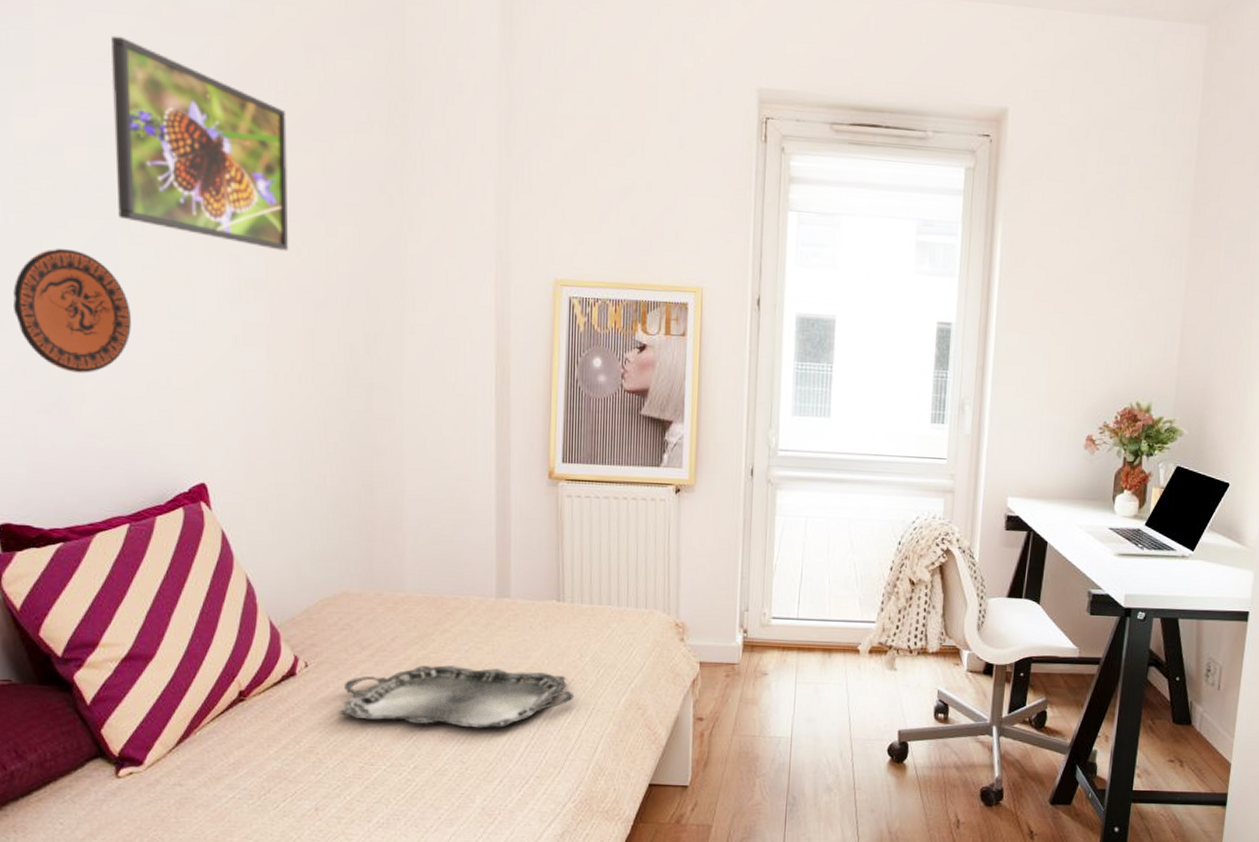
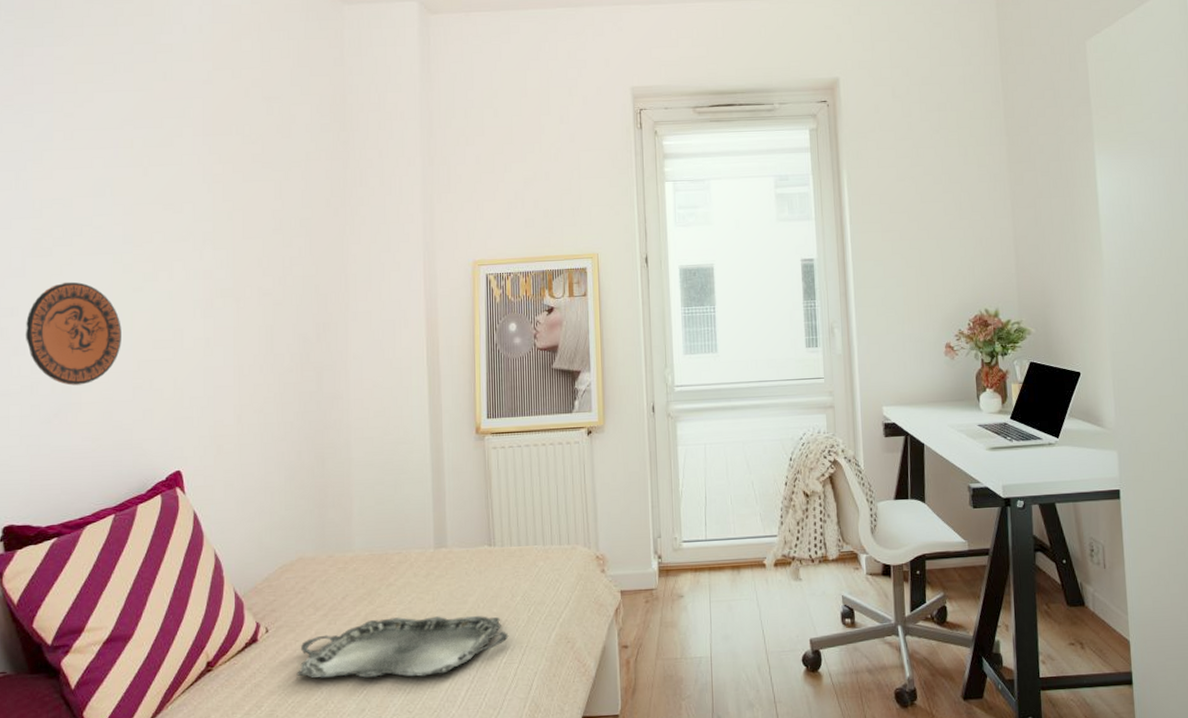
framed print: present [111,35,289,251] -> none [112,108,253,263]

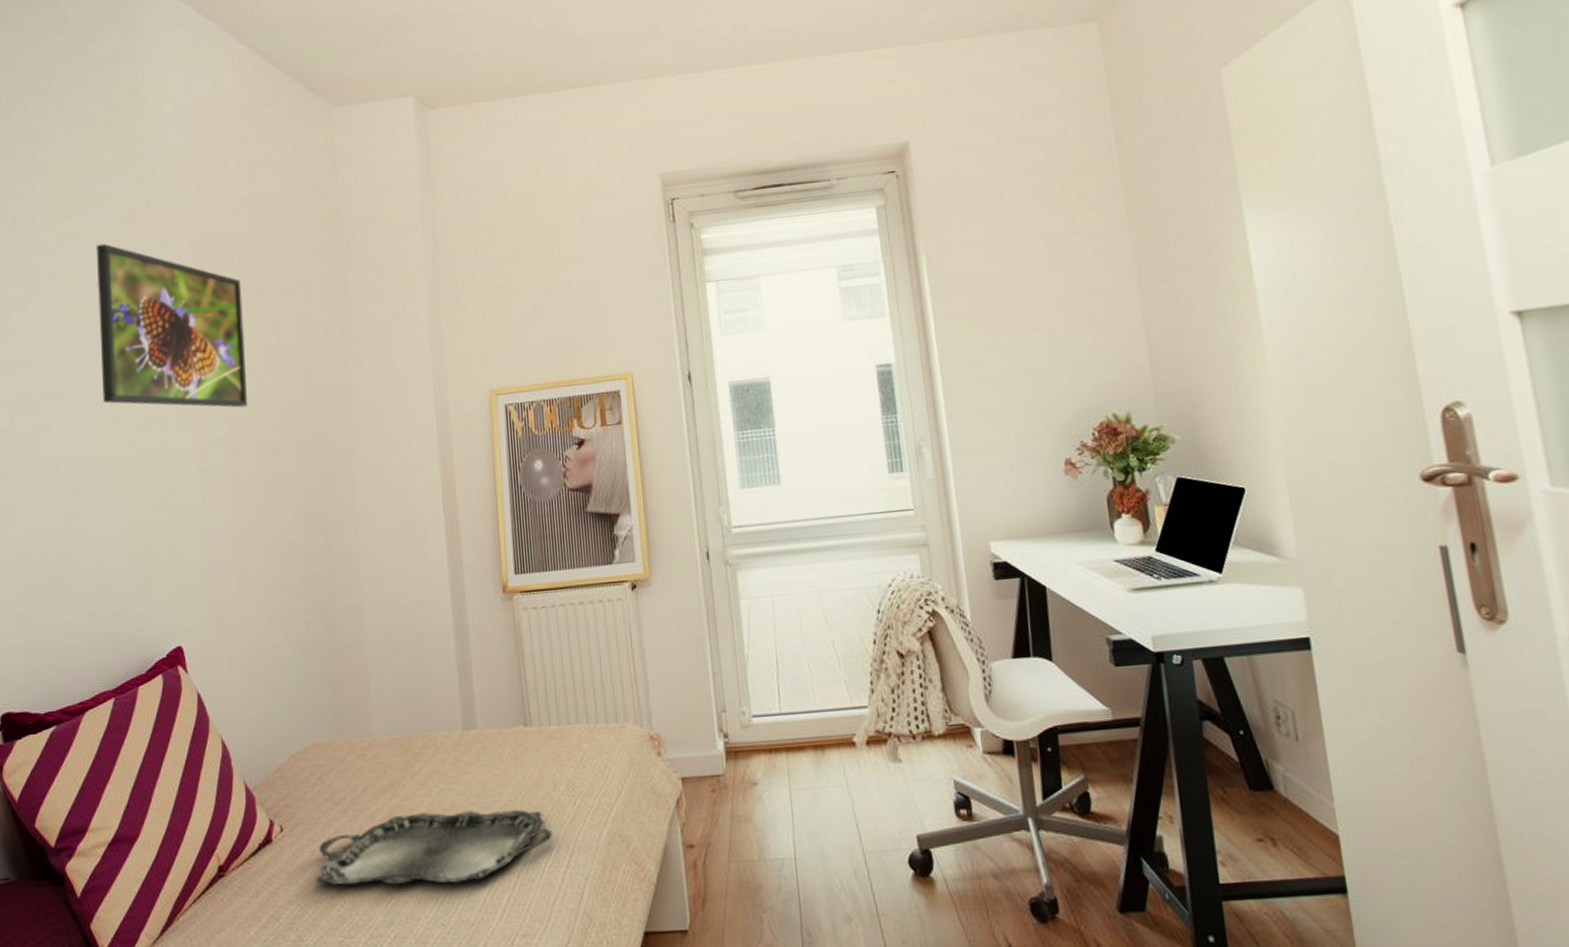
decorative plate: present [25,281,121,386] -> none [16,438,115,554]
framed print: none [112,108,253,263] -> present [96,243,248,408]

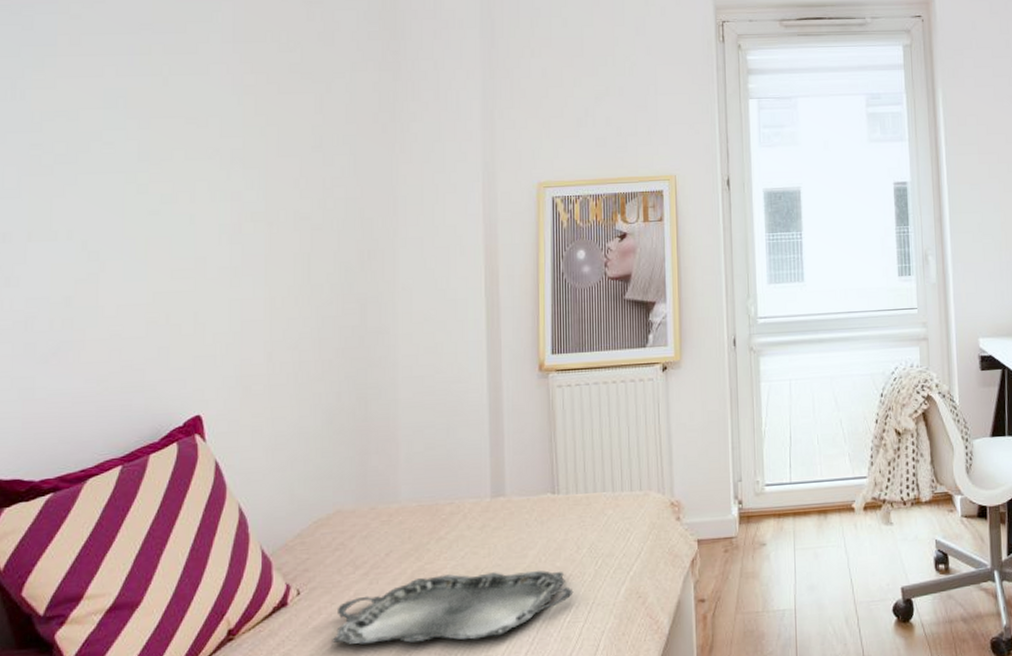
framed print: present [96,243,248,408] -> none [126,11,288,184]

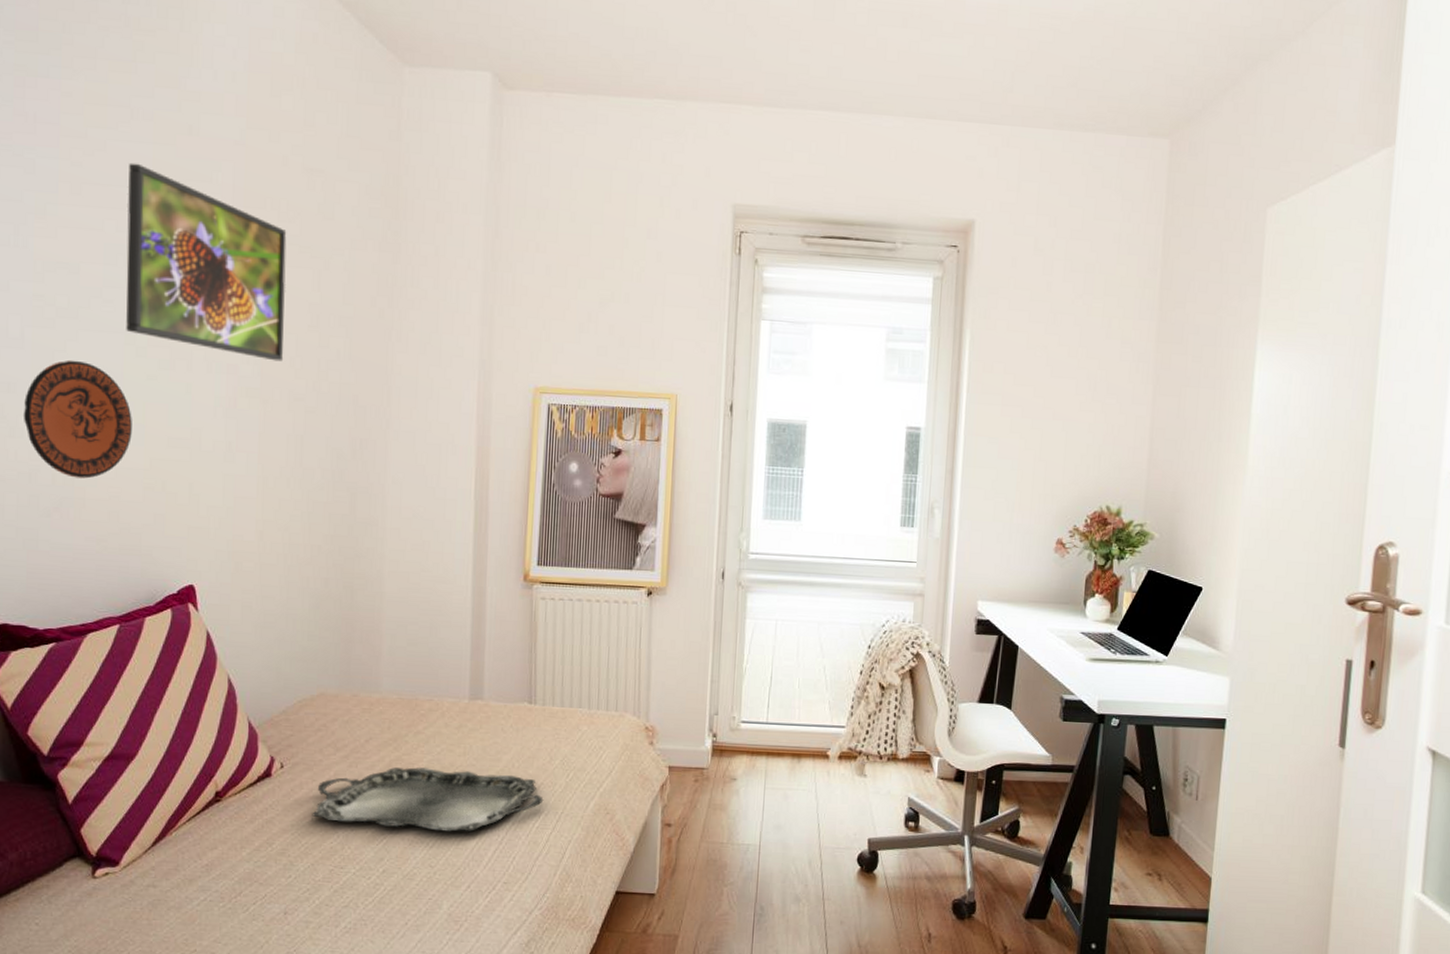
decorative plate: none [19,203,134,321] -> present [23,360,132,479]
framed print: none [126,11,288,184] -> present [126,162,287,362]

